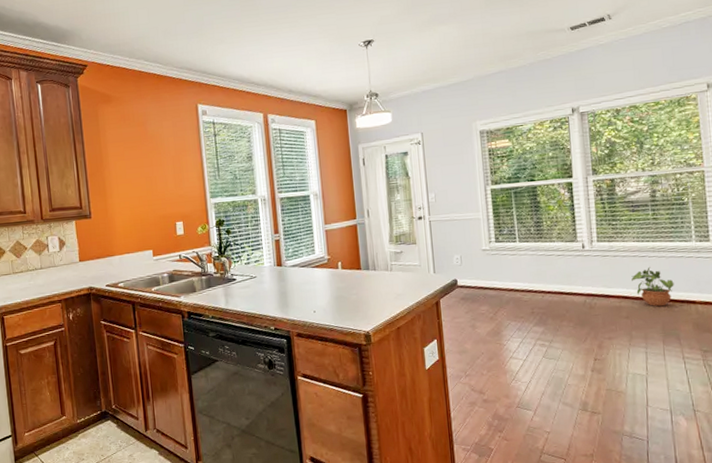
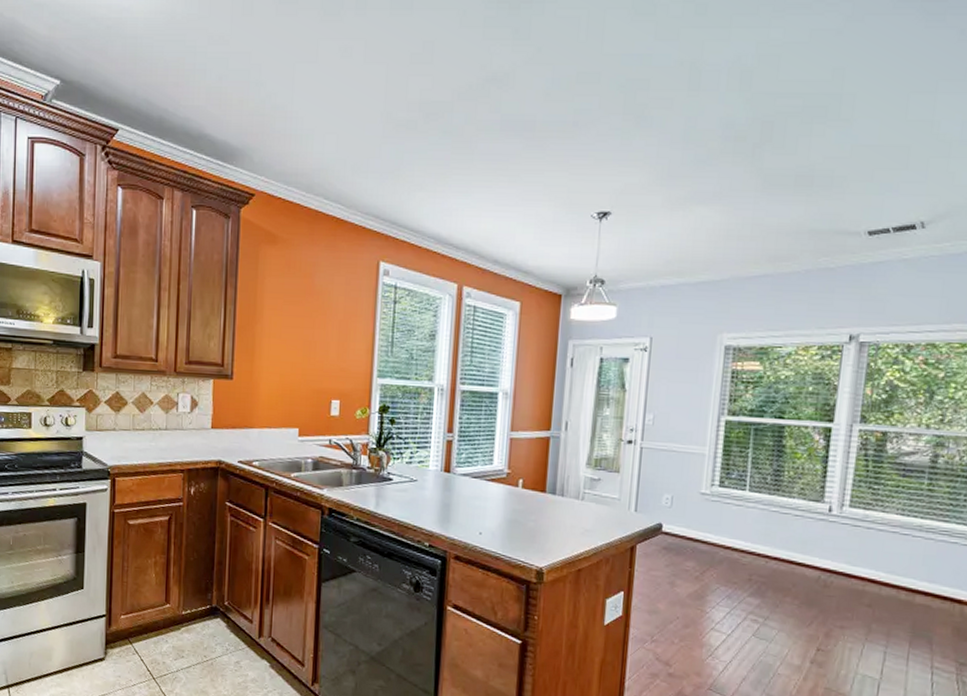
potted plant: present [631,267,674,307] -> none [884,549,939,600]

